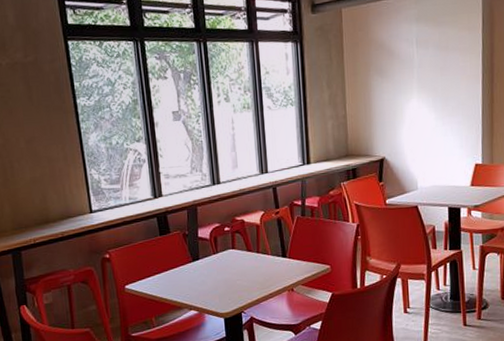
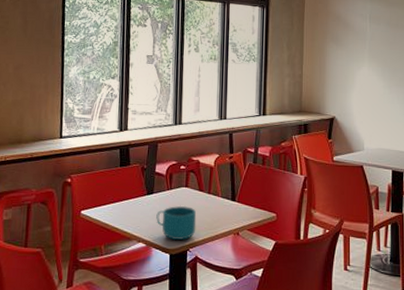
cup: none [205,268,249,304] -> present [156,205,197,241]

